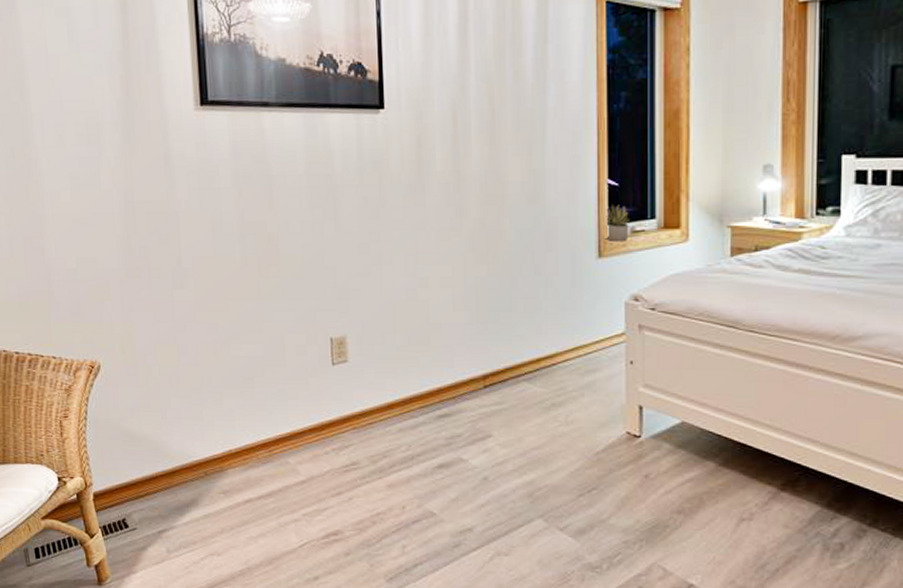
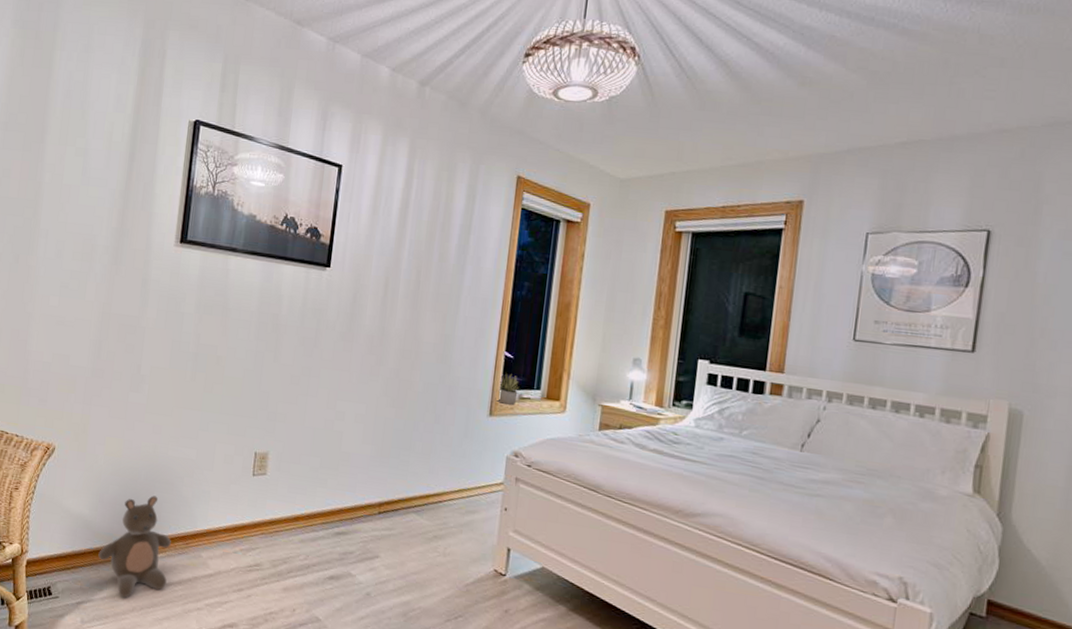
stuffed bear: none [172,403,255,520] -> present [98,495,171,598]

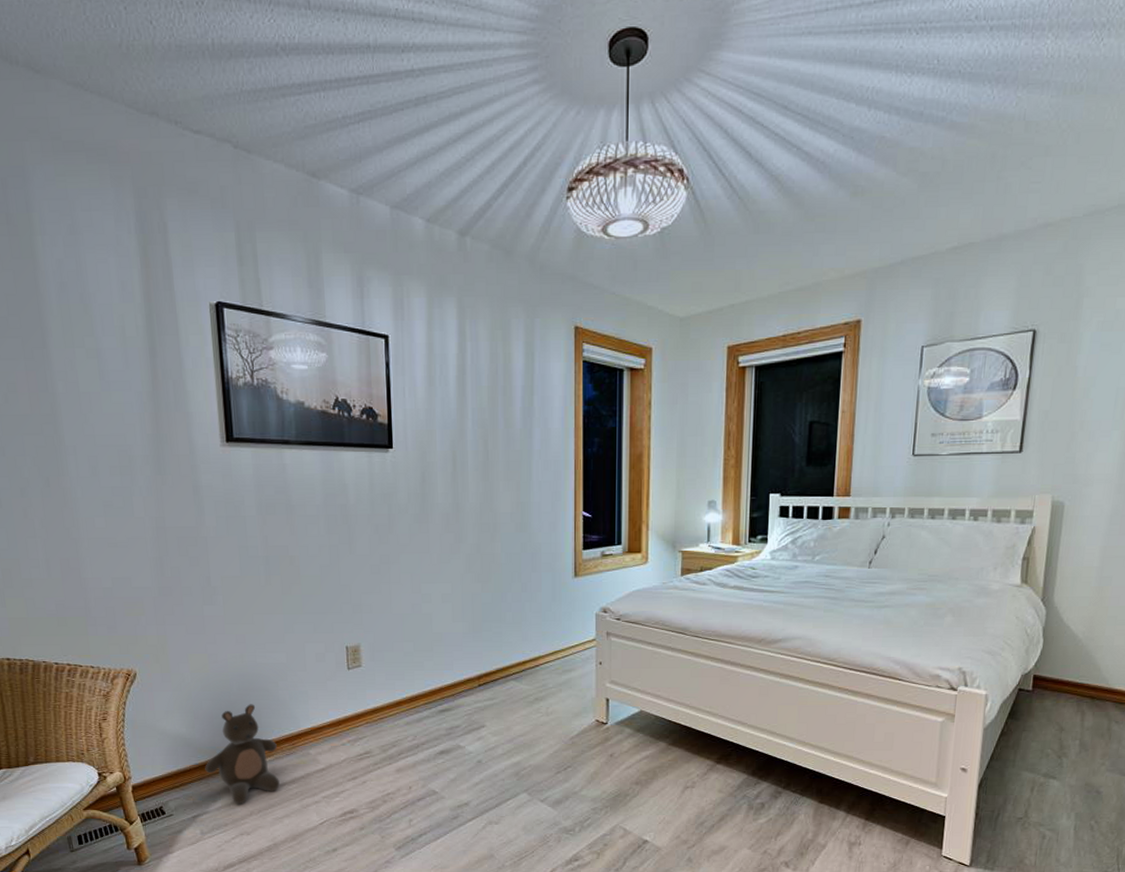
succulent plant: present [495,373,520,406] -> none [578,533,601,564]

